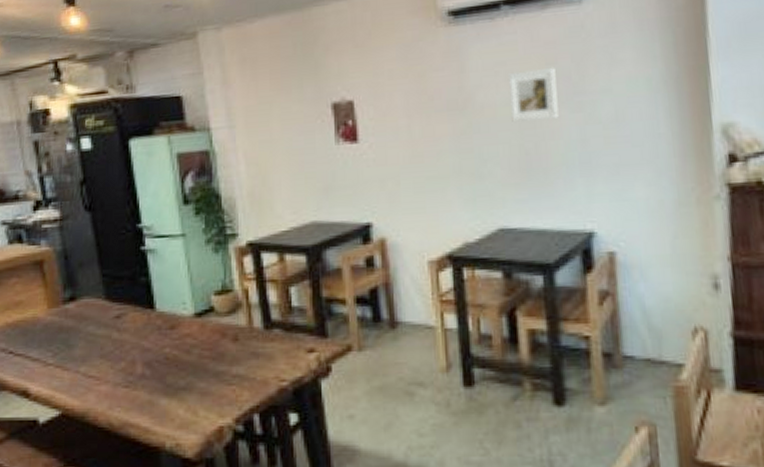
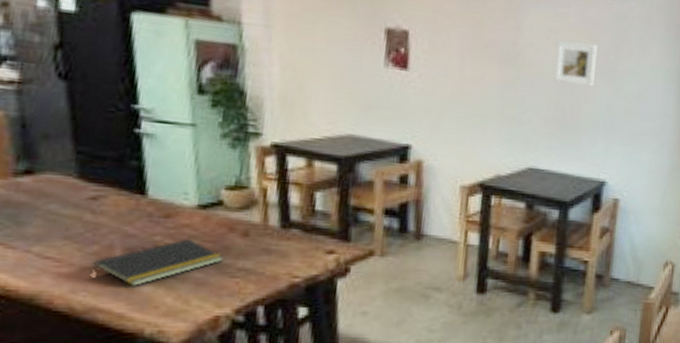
notepad: none [123,348,220,399] -> present [93,239,223,286]

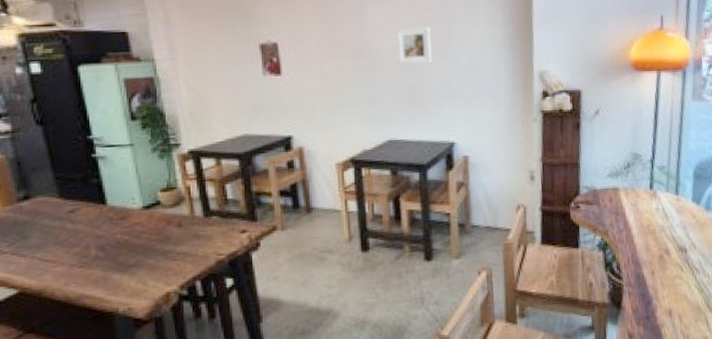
notepad: present [93,239,223,286] -> none [78,234,166,275]

